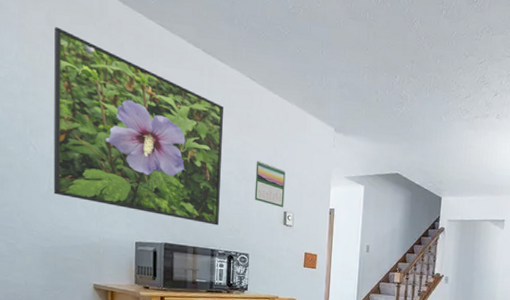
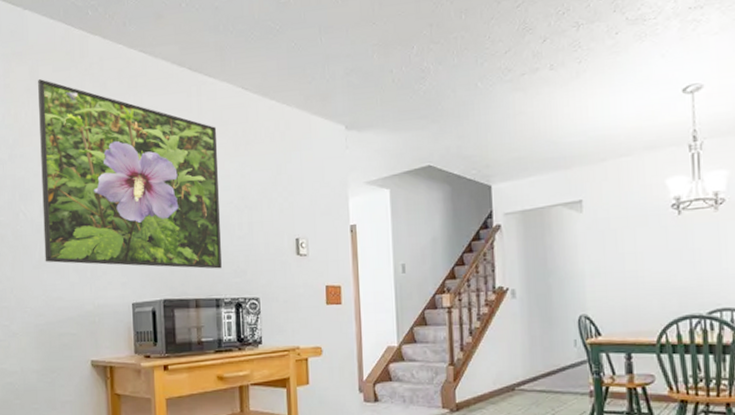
calendar: present [254,161,286,208] -> none [258,182,295,235]

